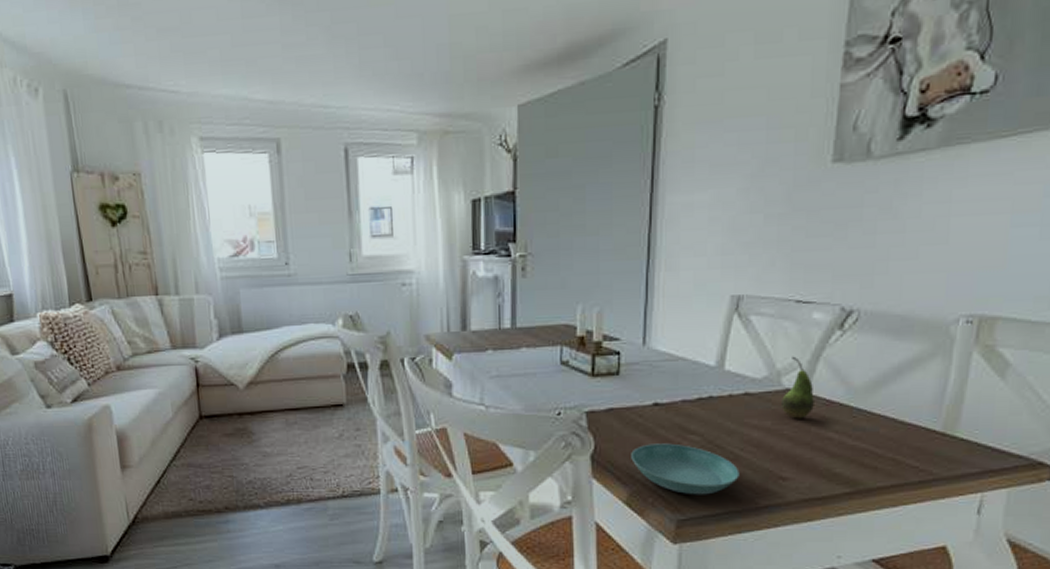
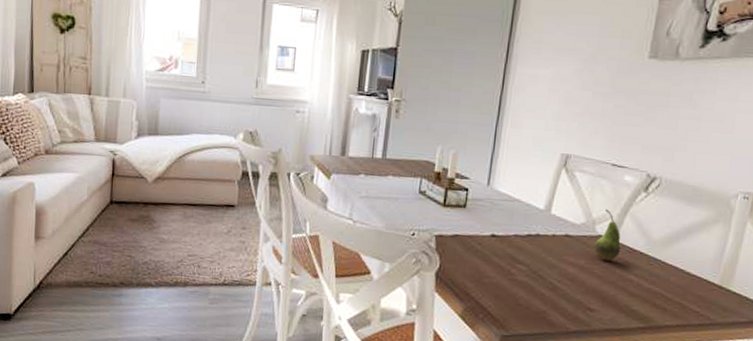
saucer: present [631,443,740,495] -> none [468,268,556,317]

